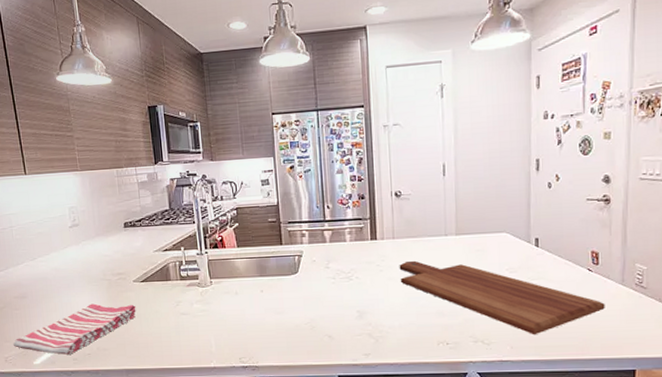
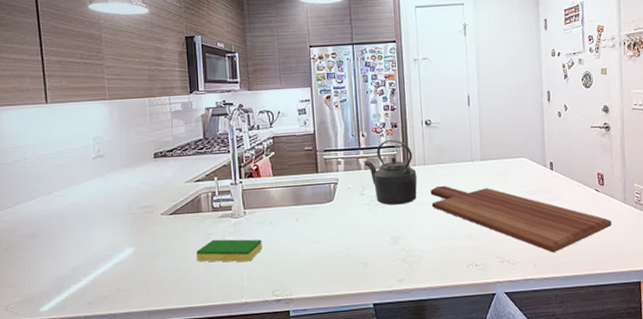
dish towel: present [13,303,136,355] -> none [16,239,163,299]
dish sponge: none [167,306,229,330] -> present [196,239,262,263]
kettle: none [329,212,386,279] -> present [364,140,418,205]

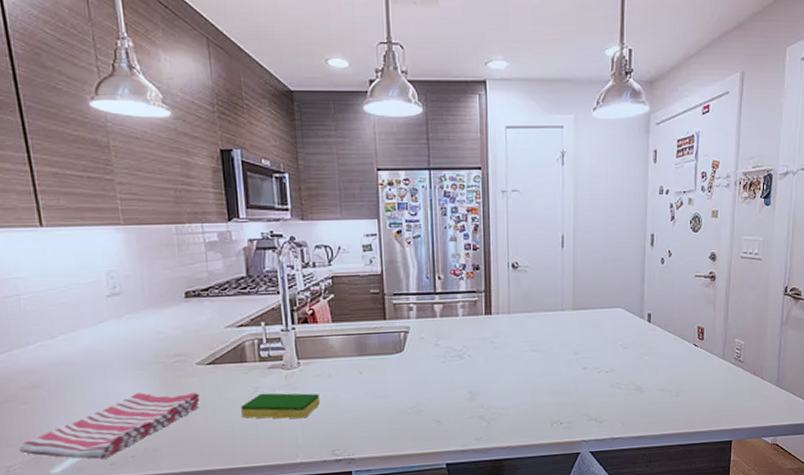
dish towel: none [16,239,163,299] -> present [19,392,200,459]
kettle: present [364,140,418,205] -> none [439,284,500,358]
cutting board: present [430,185,612,253] -> none [514,336,708,411]

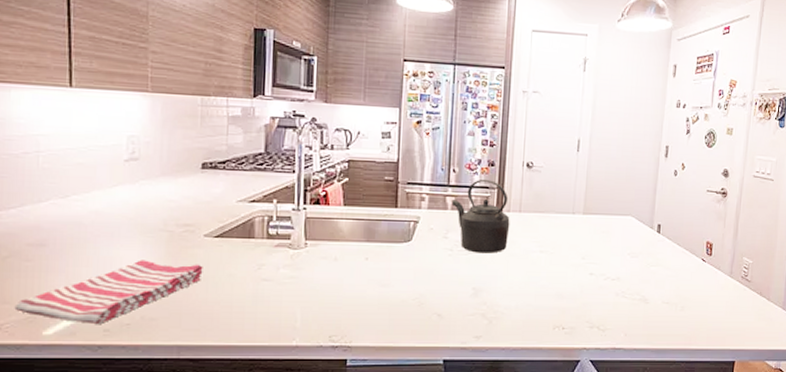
dish sponge: present [241,393,320,419] -> none [243,271,323,301]
kettle: none [439,284,500,358] -> present [451,180,510,253]

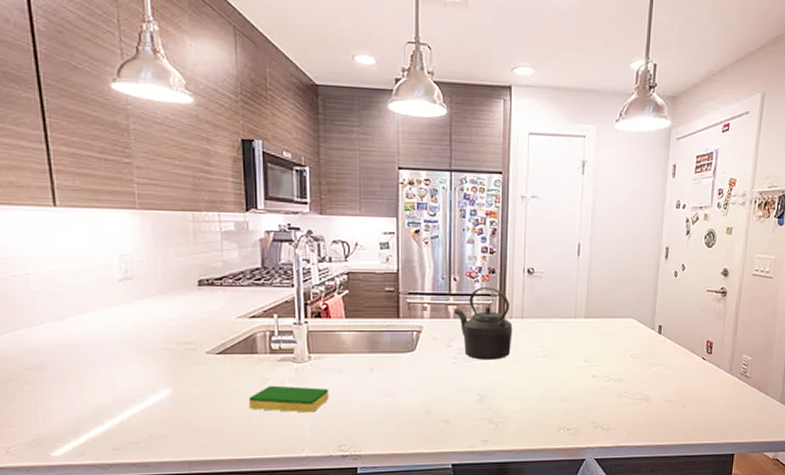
dish towel: present [14,260,203,324] -> none [20,379,208,443]
dish sponge: none [243,271,323,301] -> present [249,385,329,413]

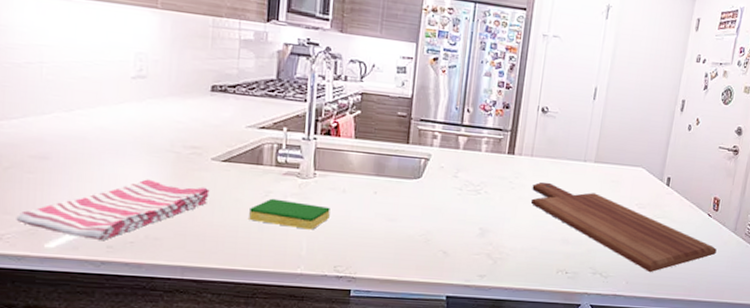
dish towel: none [20,379,208,443] -> present [16,179,210,240]
kettle: present [453,287,513,360] -> none [463,121,522,195]
cutting board: none [526,342,714,421] -> present [531,181,717,273]

